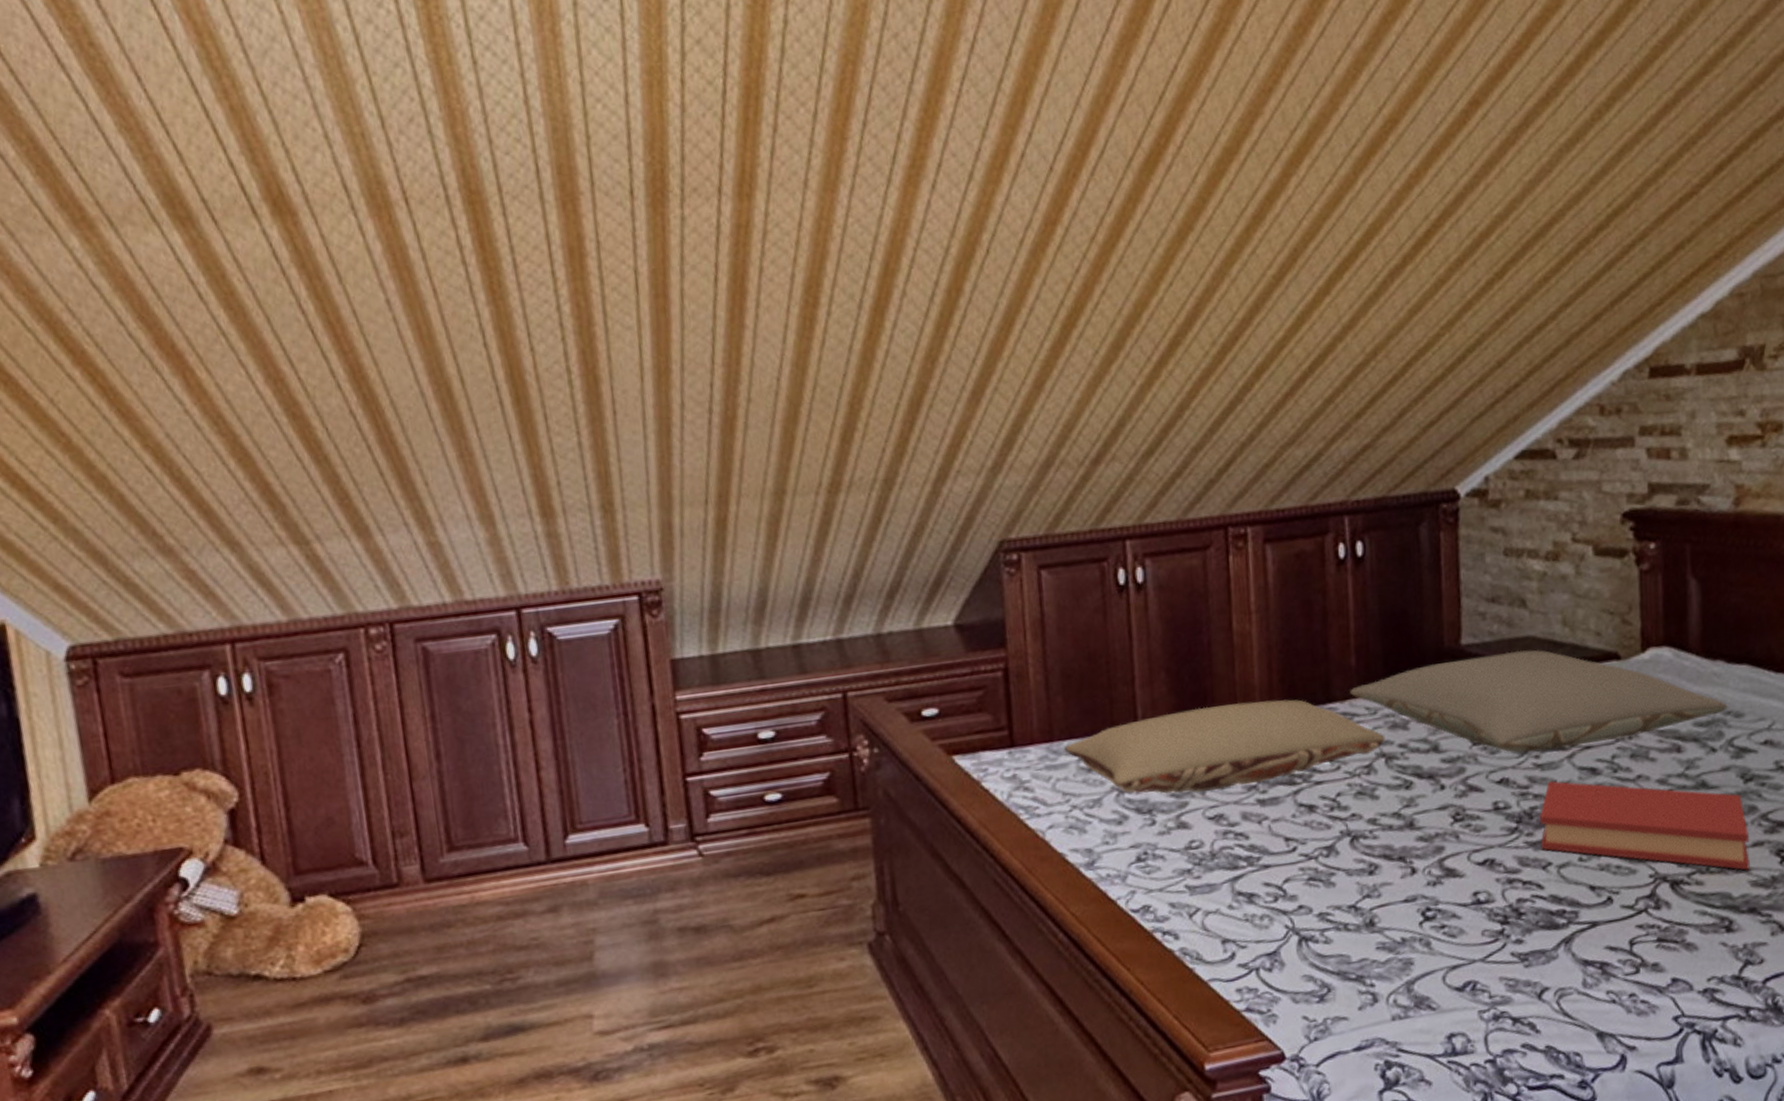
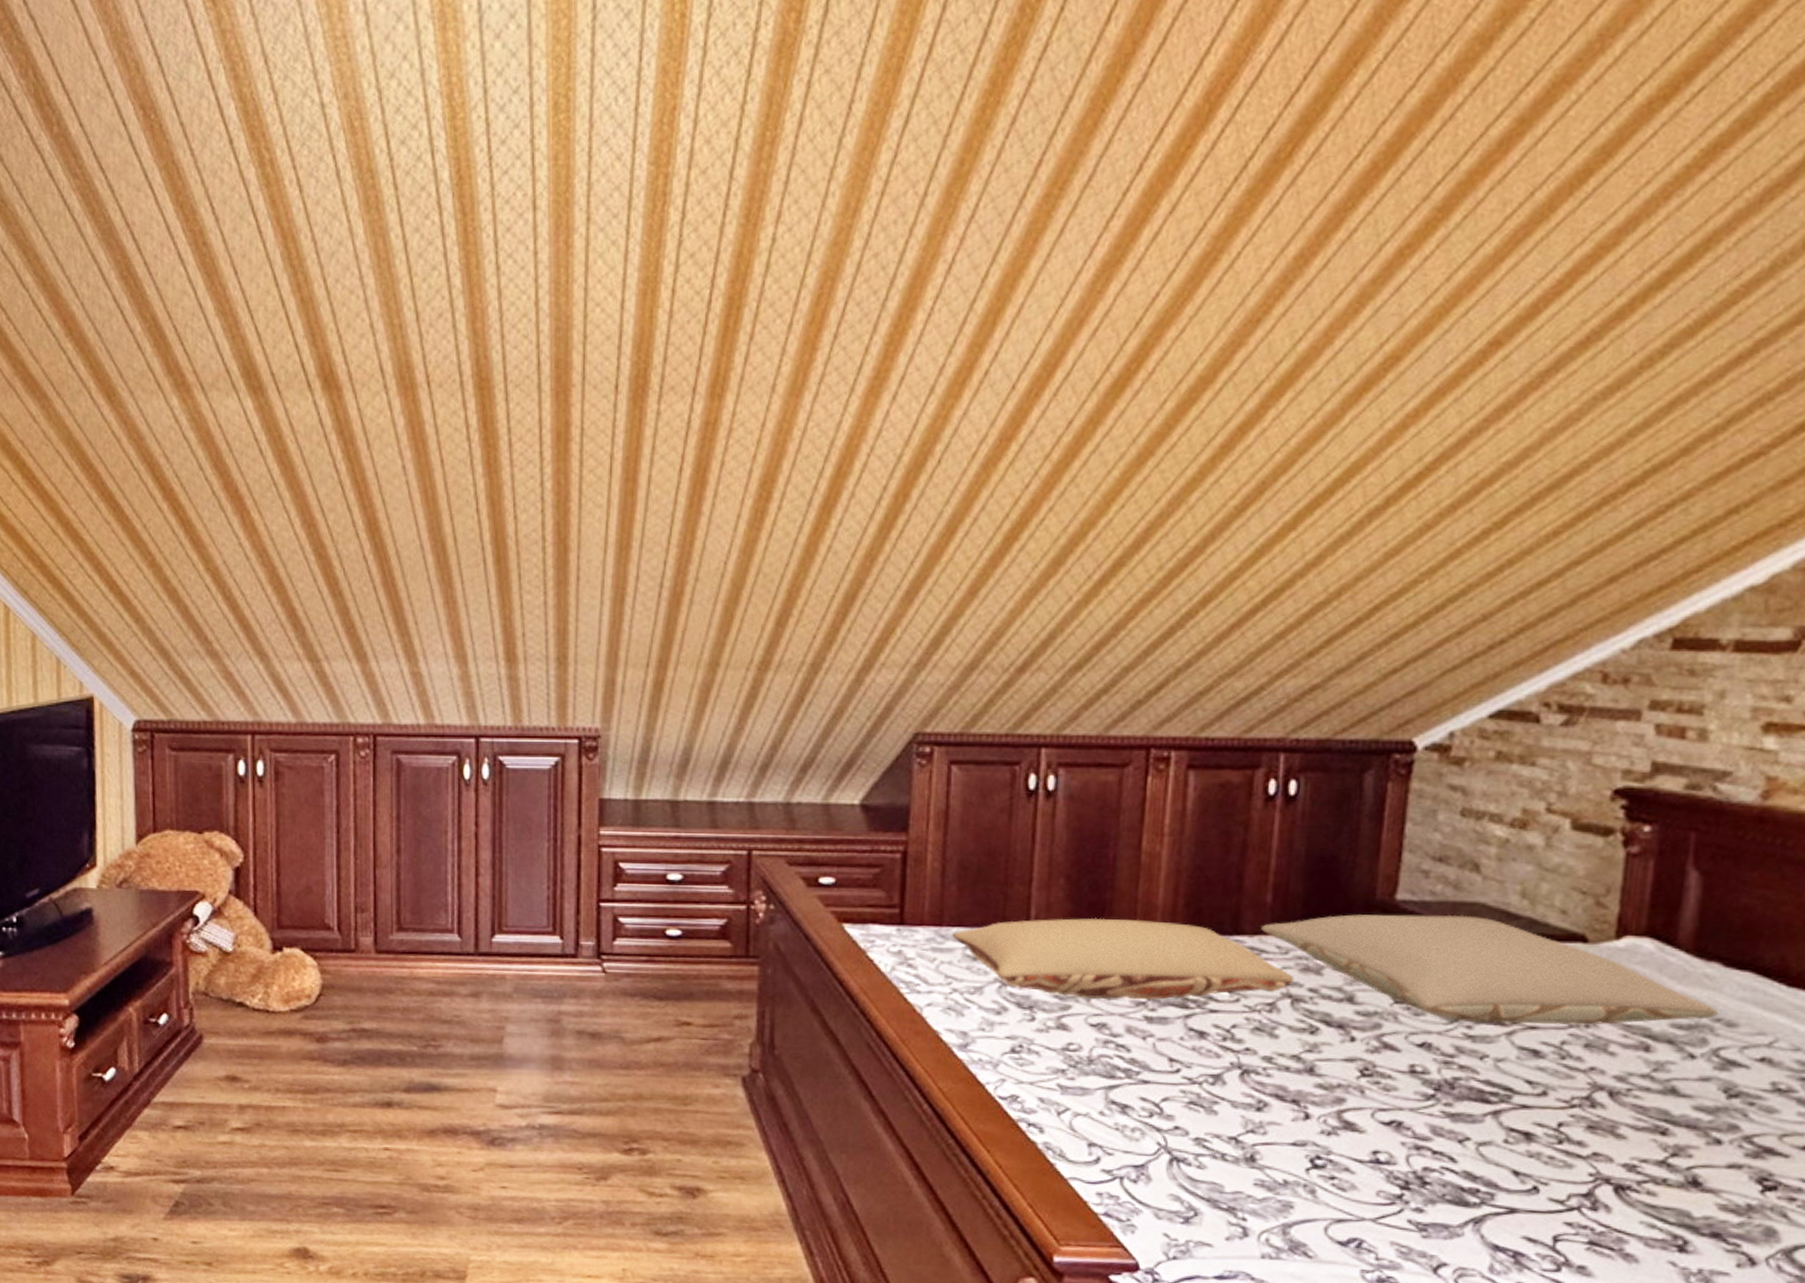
hardback book: present [1539,780,1750,870] -> none [1460,1054,1725,1192]

